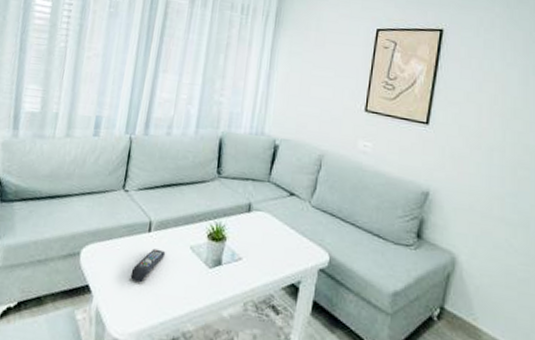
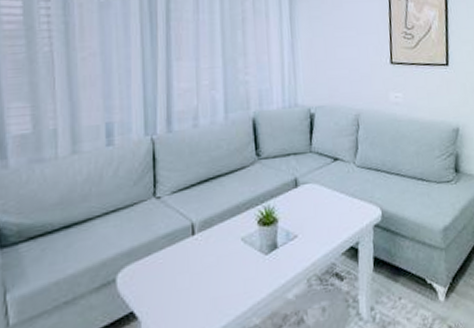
remote control: present [130,248,166,283] -> none [180,250,216,292]

